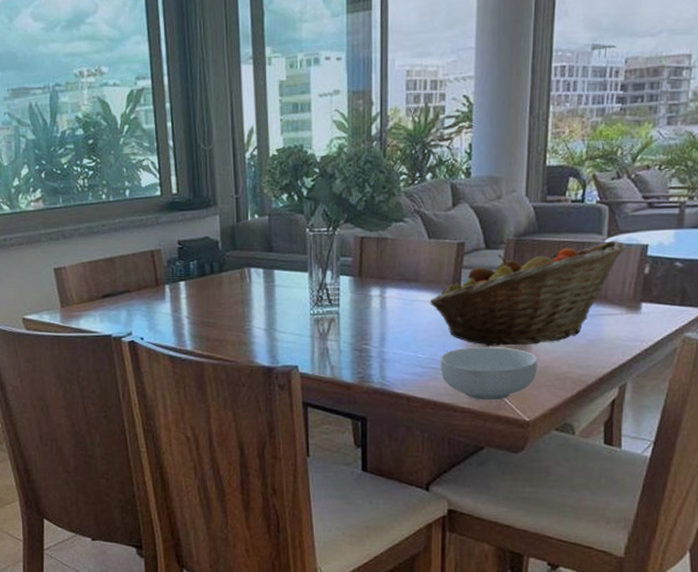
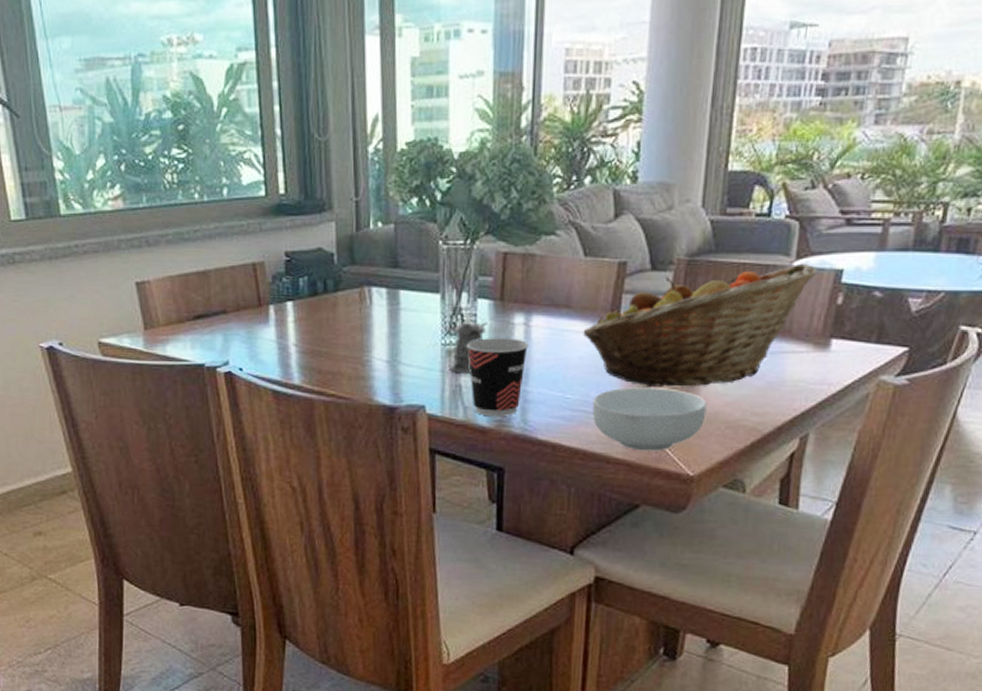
pepper shaker: none [317,295,349,338] -> present [448,322,487,374]
cup: none [332,308,384,374] -> present [466,338,529,417]

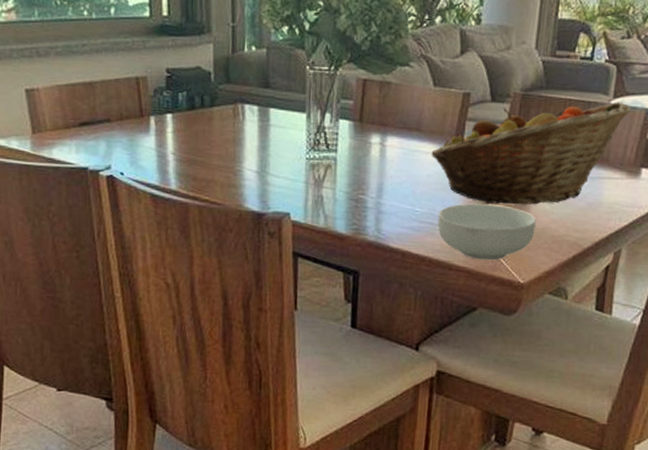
pepper shaker: present [448,322,487,374] -> none [312,139,348,186]
cup: present [466,338,529,417] -> none [328,154,383,226]

